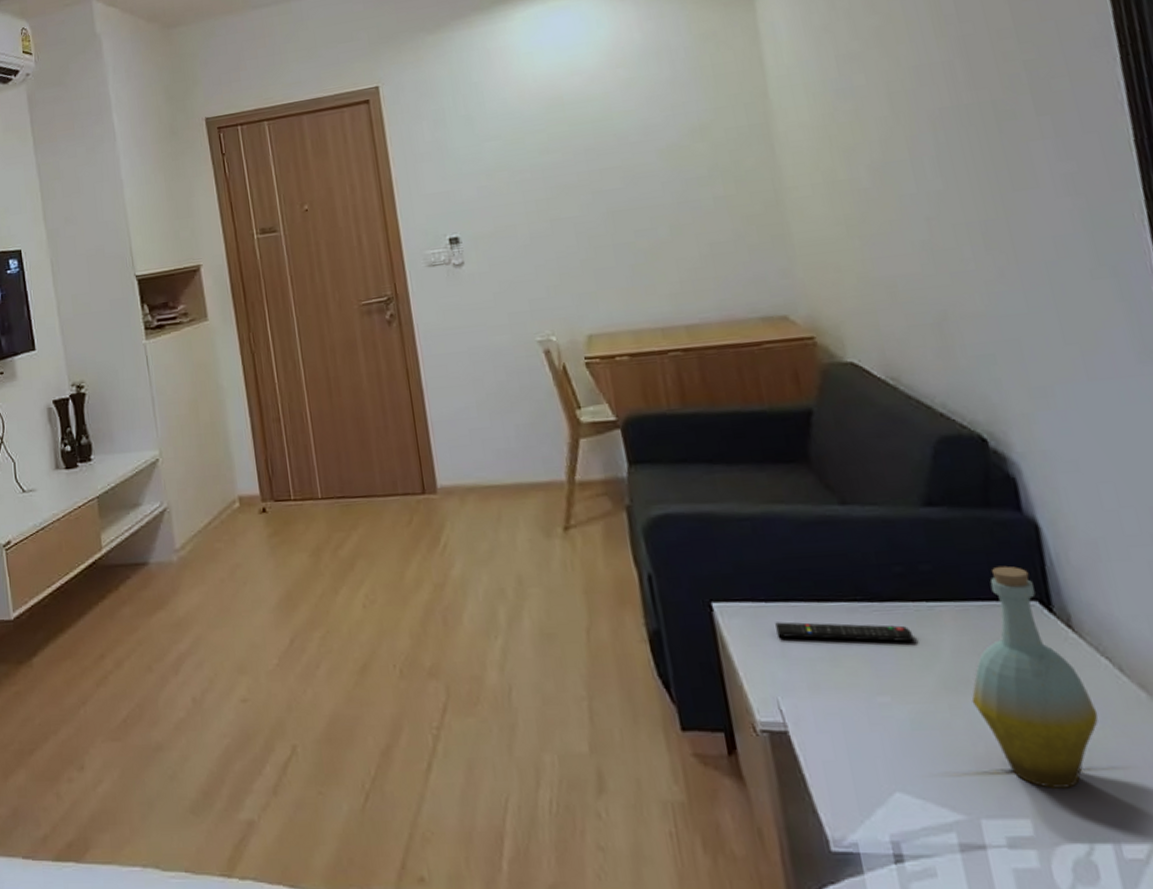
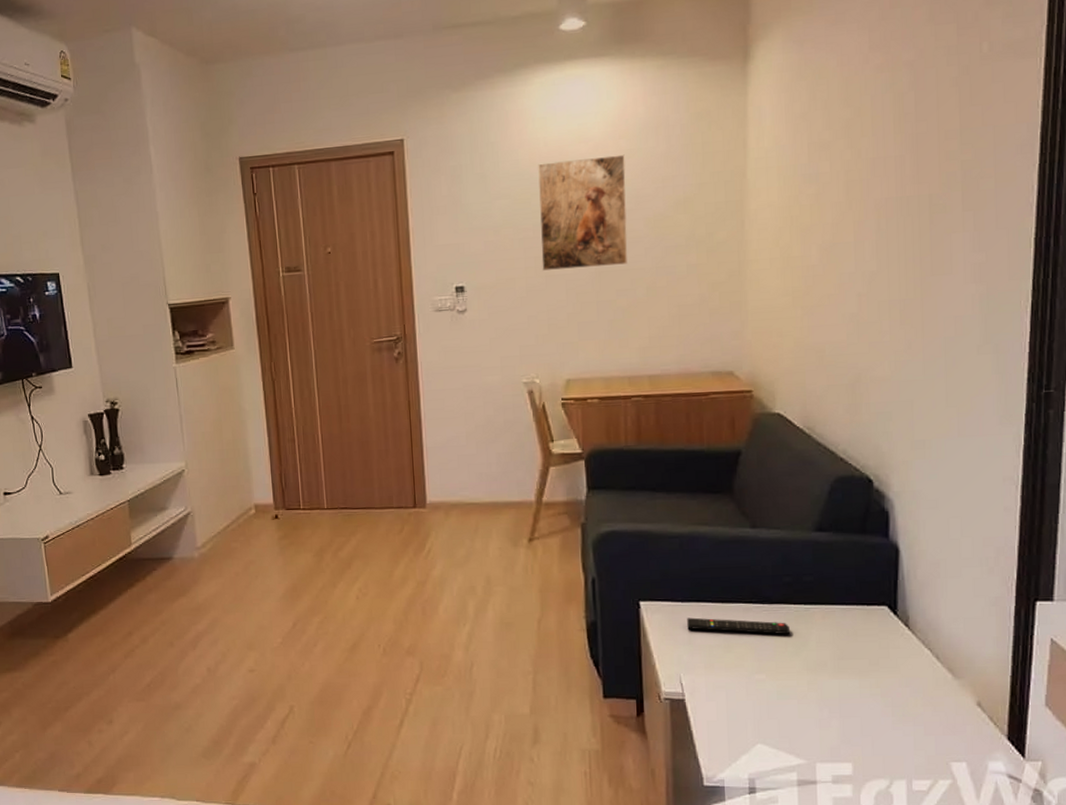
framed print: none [528,84,643,216] -> present [538,154,628,272]
bottle: present [971,565,1099,788] -> none [825,579,915,742]

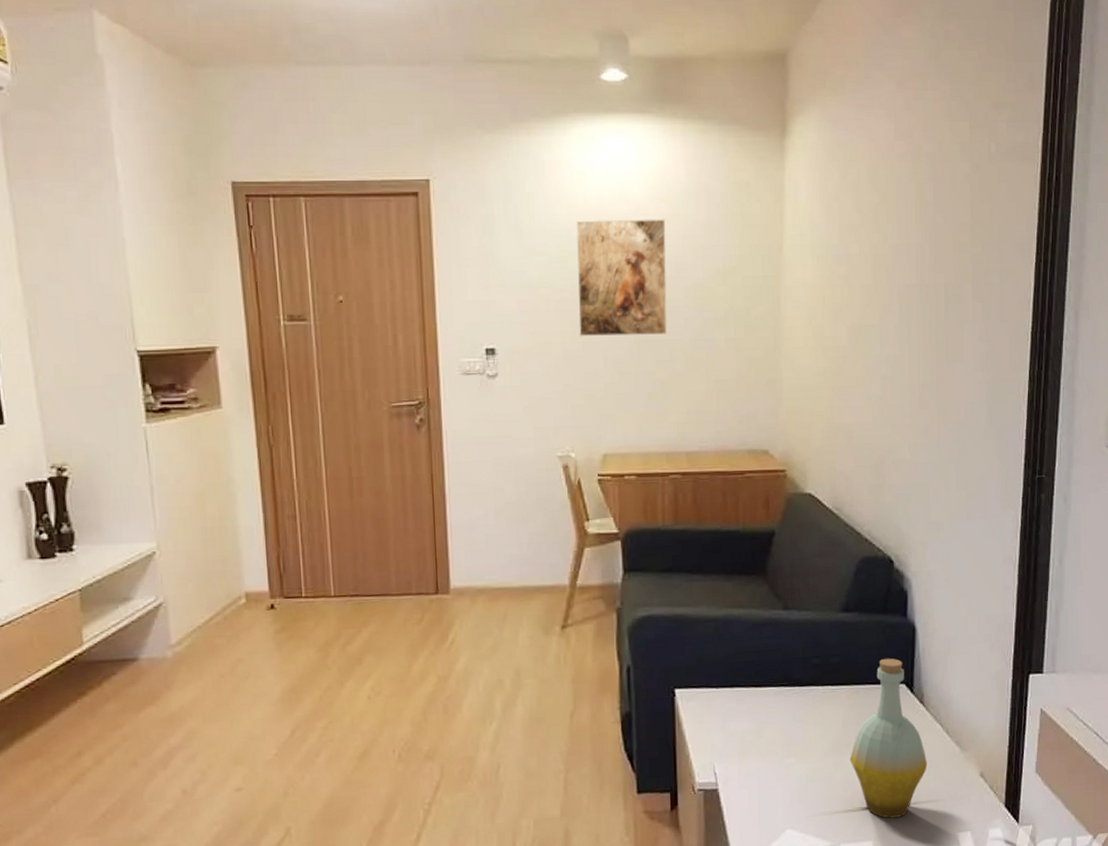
remote control: present [687,617,790,635] -> none [721,703,818,717]
bottle: none [825,579,915,742] -> present [849,658,928,819]

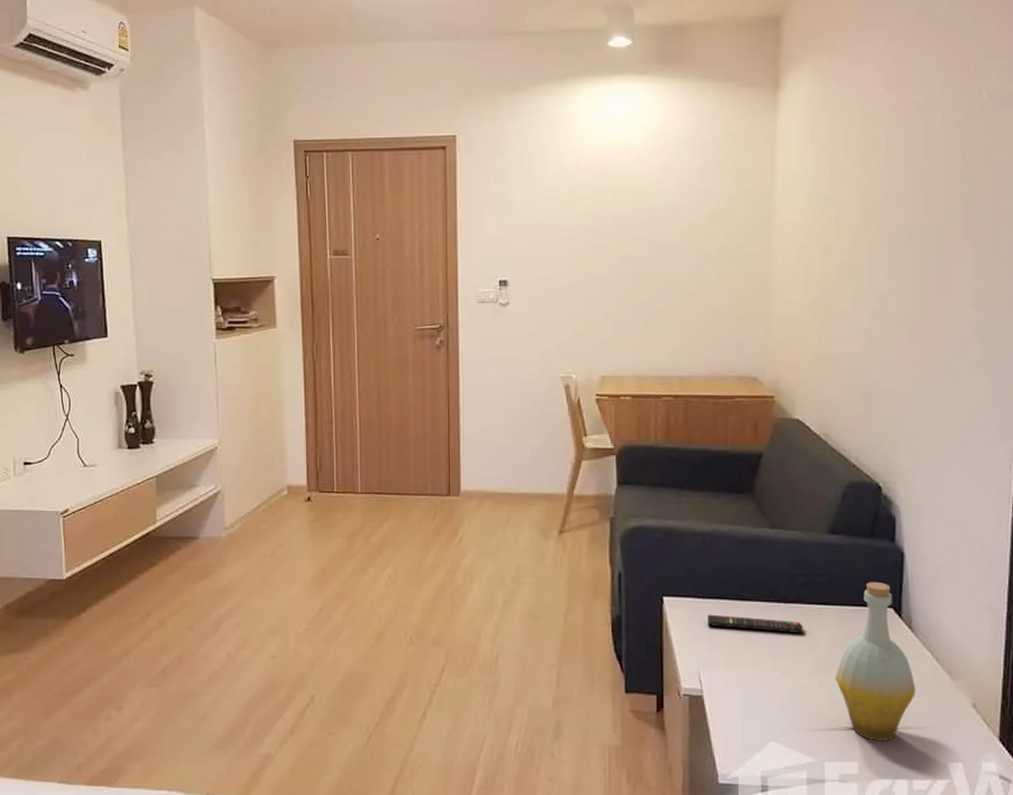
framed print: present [576,219,668,337] -> none [582,166,664,271]
remote control: none [721,703,818,717] -> present [708,614,803,634]

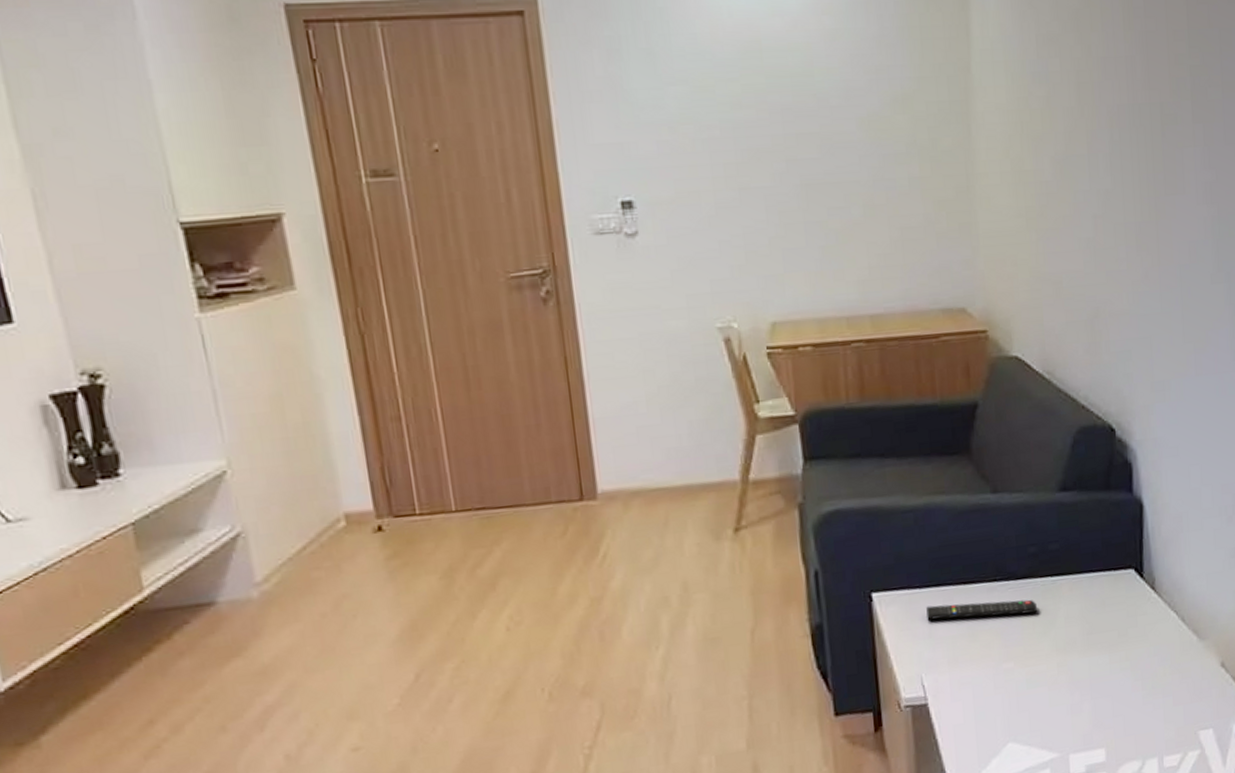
bottle: present [835,581,916,741] -> none [1075,540,1163,722]

